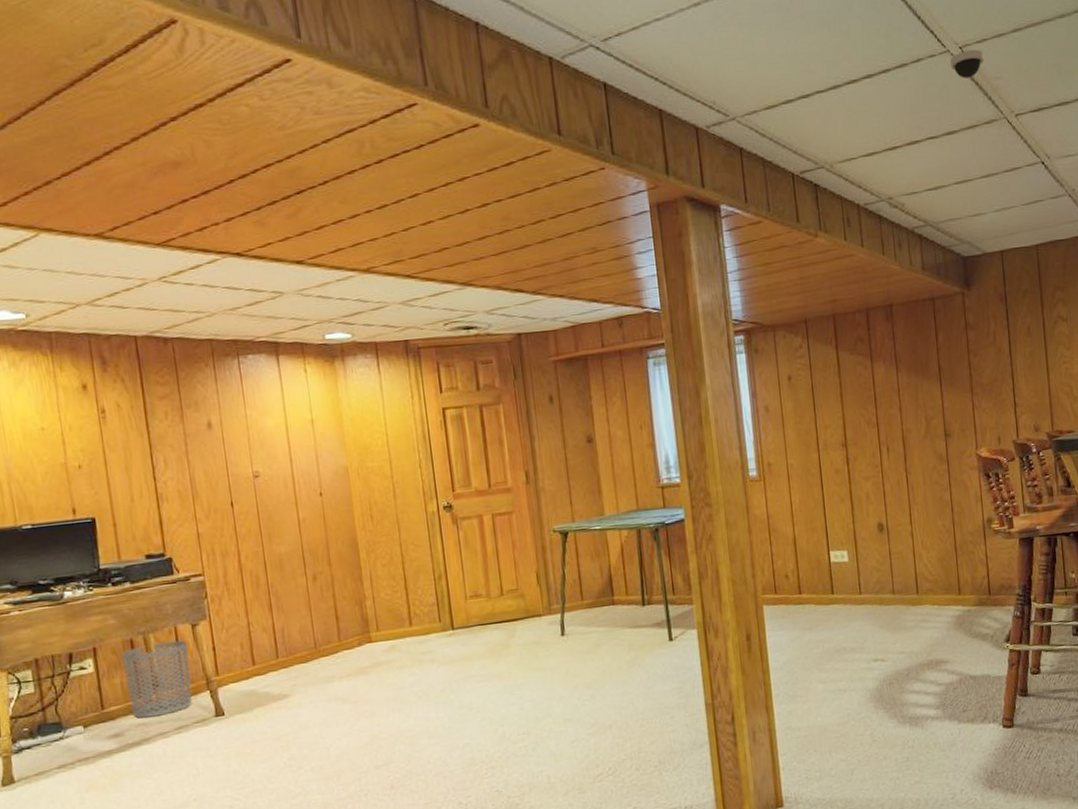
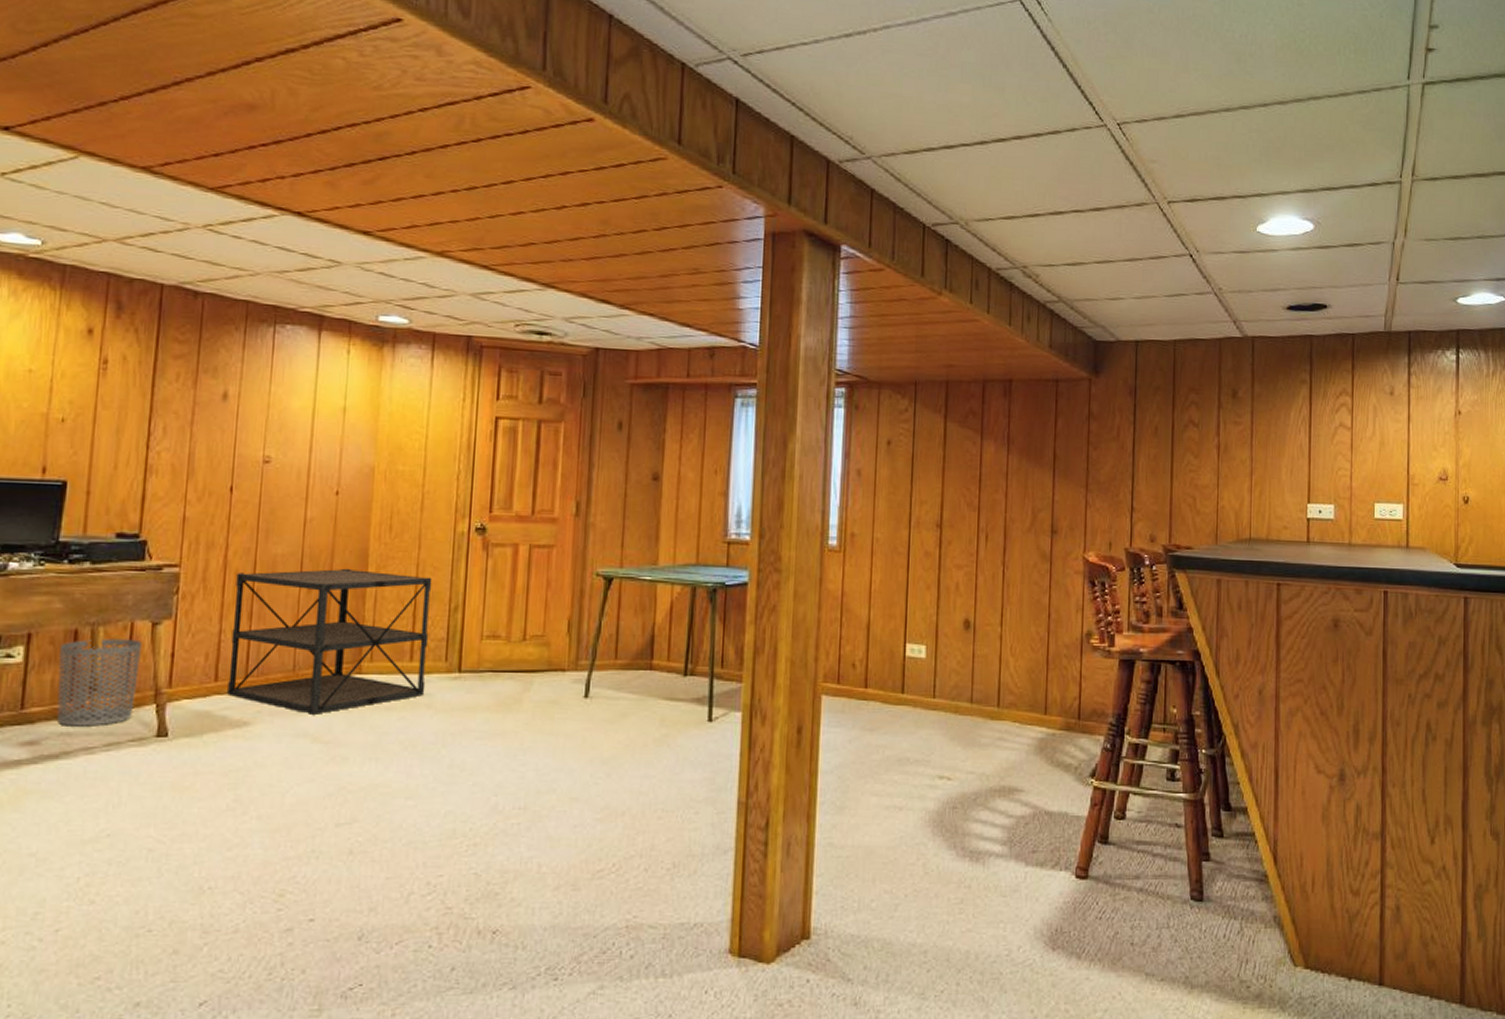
shelving unit: none [251,553,428,682] -> present [227,568,433,715]
dome security camera: present [949,49,985,79] -> none [1105,127,1142,157]

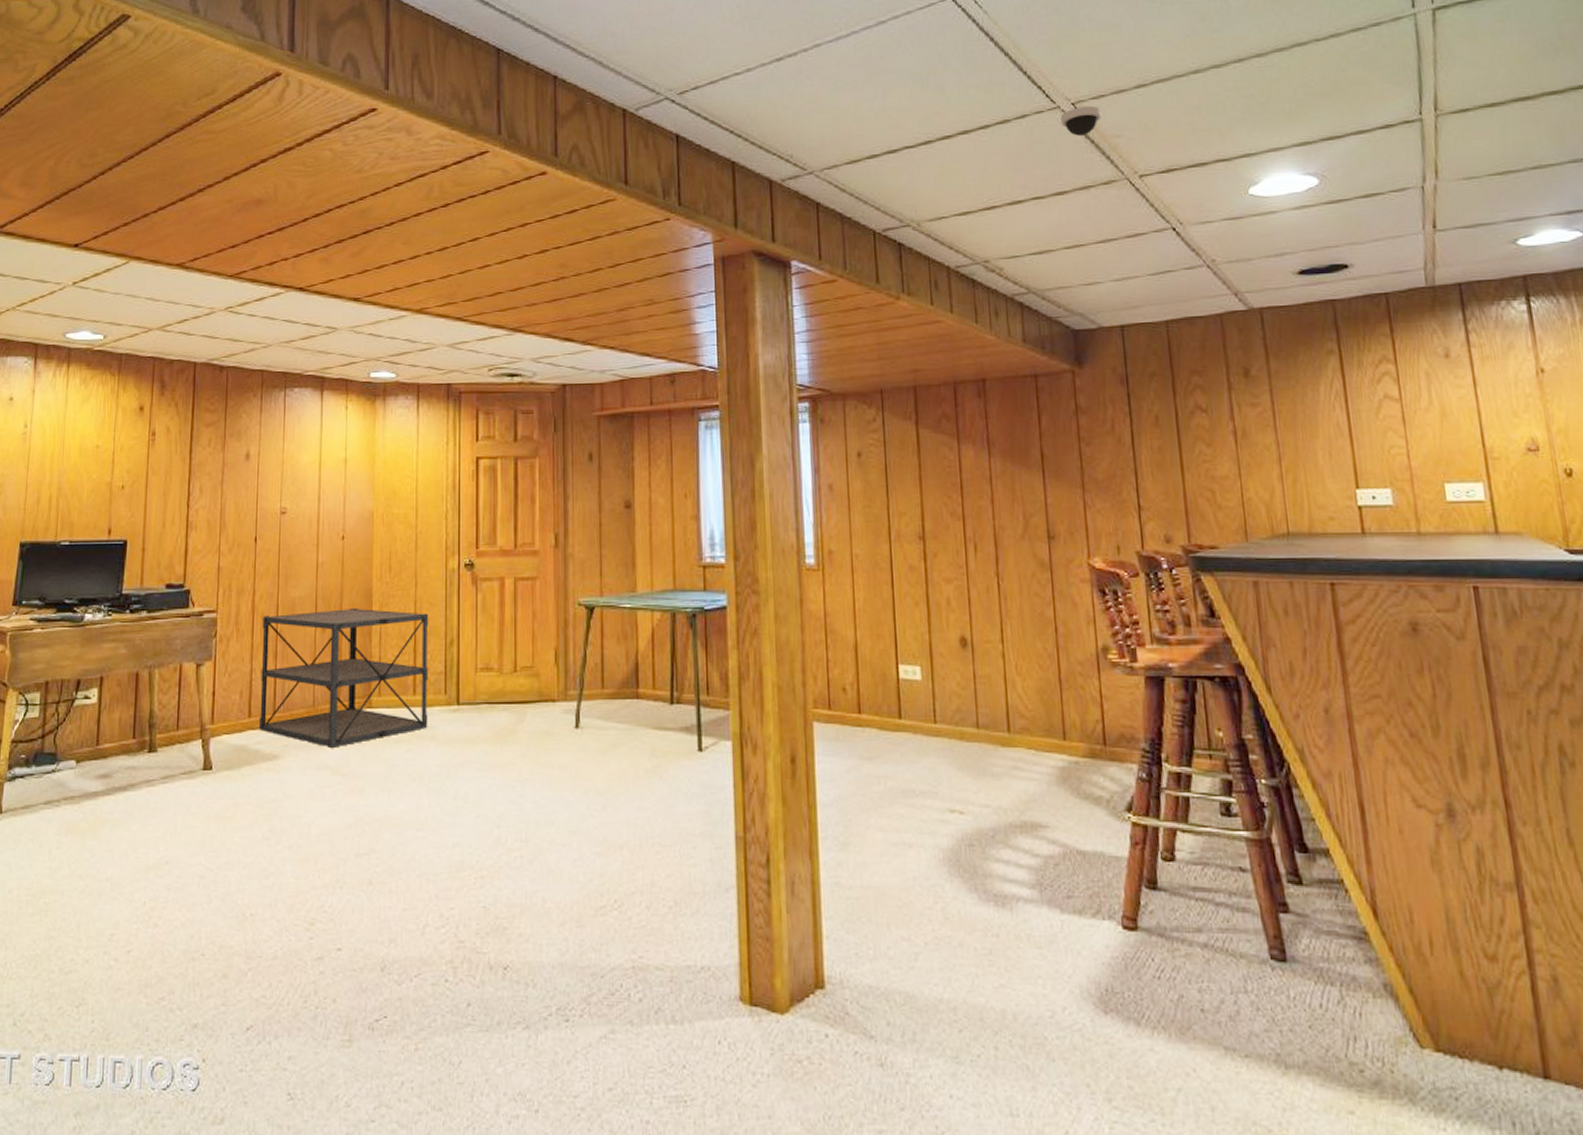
waste bin: present [57,638,142,727] -> none [124,679,189,761]
dome security camera: none [1105,127,1142,157] -> present [1060,105,1102,136]

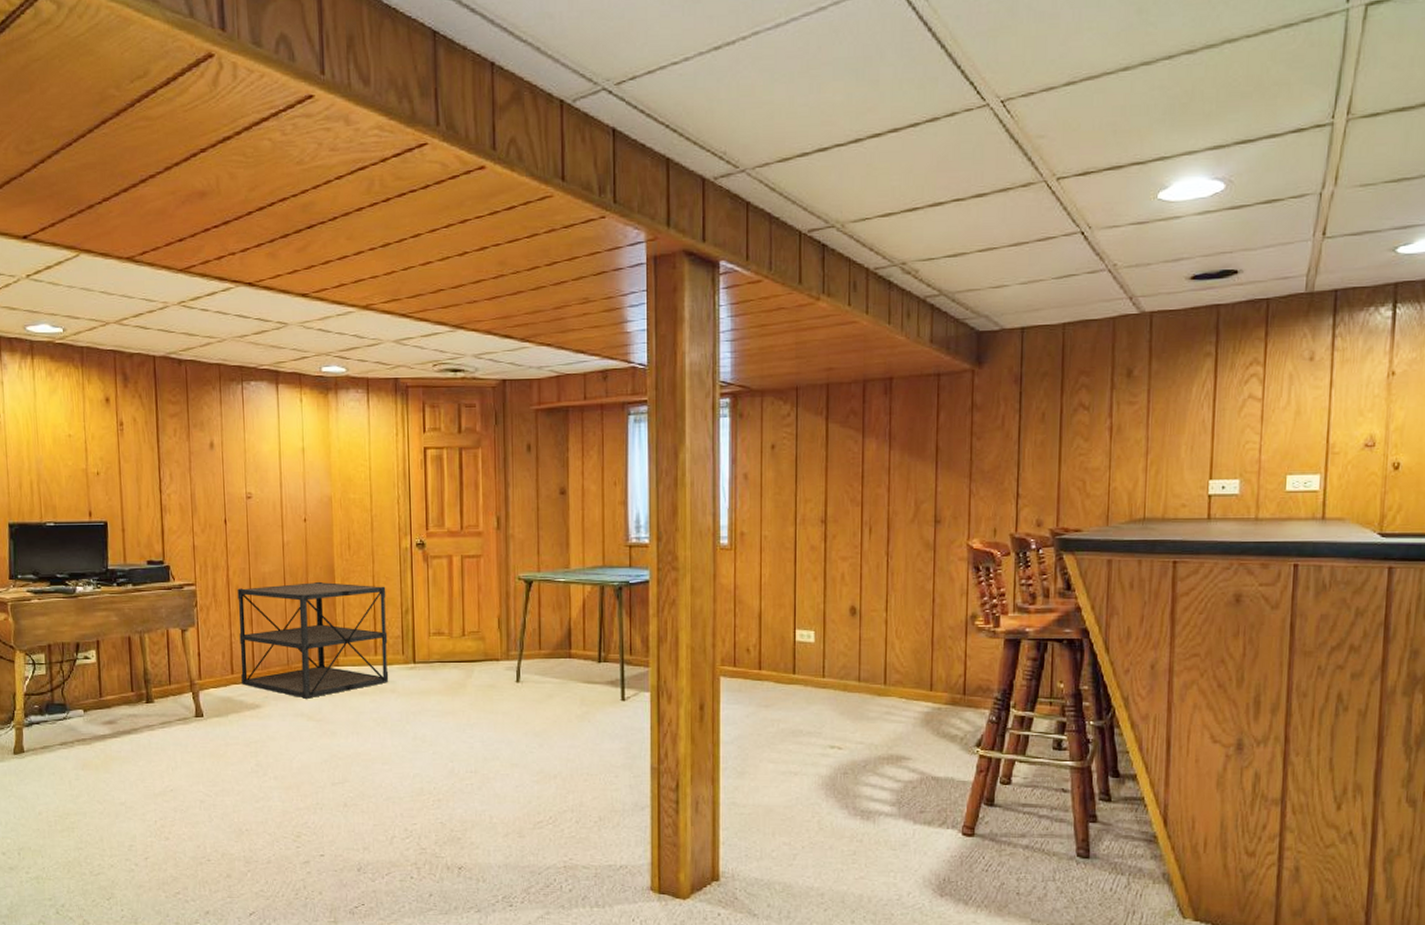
dome security camera: present [1060,105,1102,136] -> none [988,103,1029,136]

